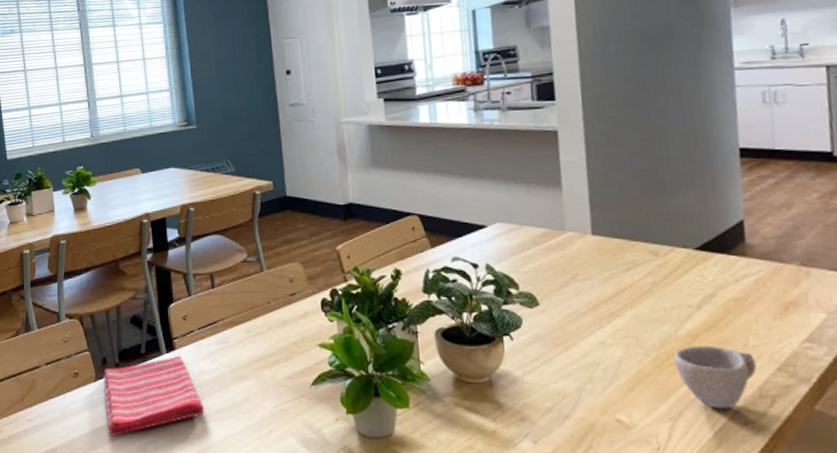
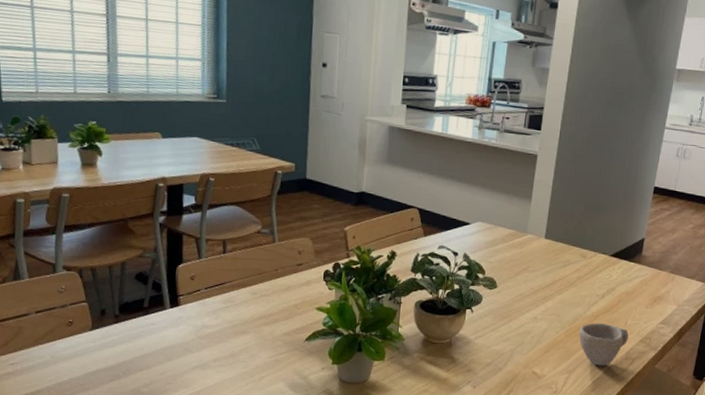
dish towel: present [104,355,205,436] -> none [100,310,203,380]

